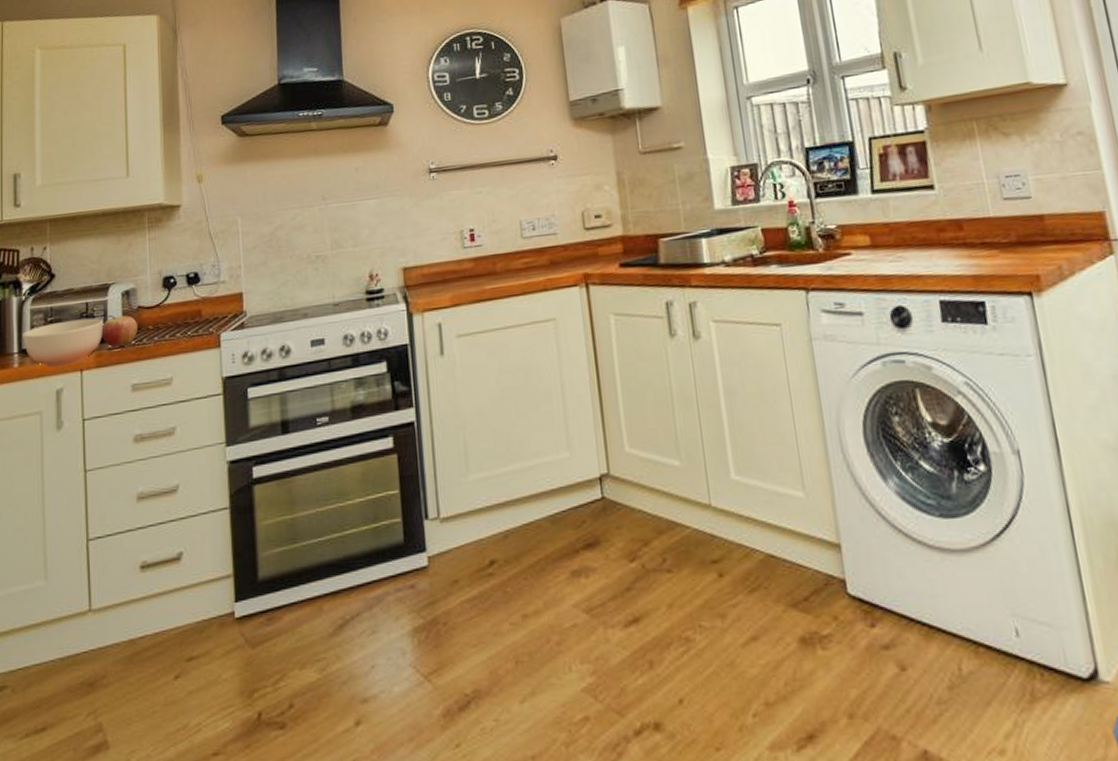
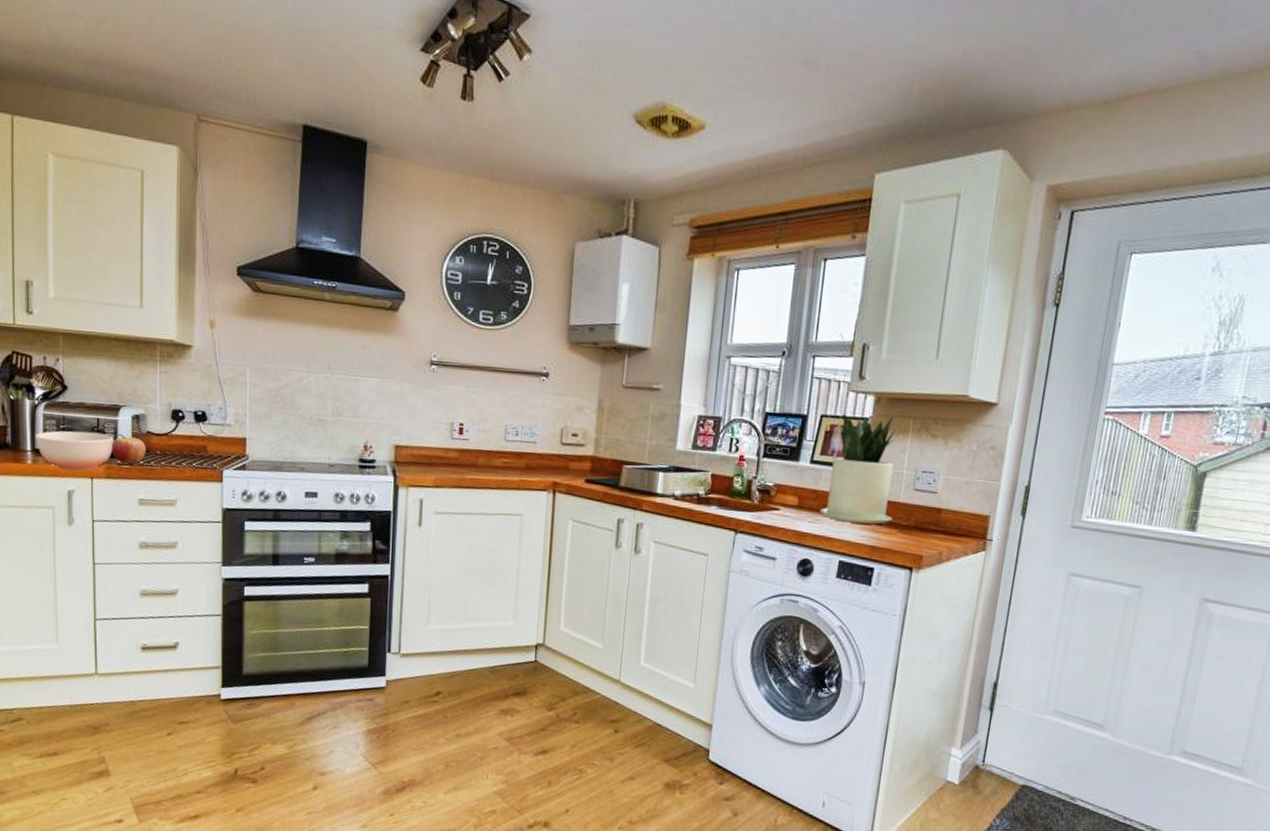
planter: none [893,121,988,254] -> present [819,413,899,525]

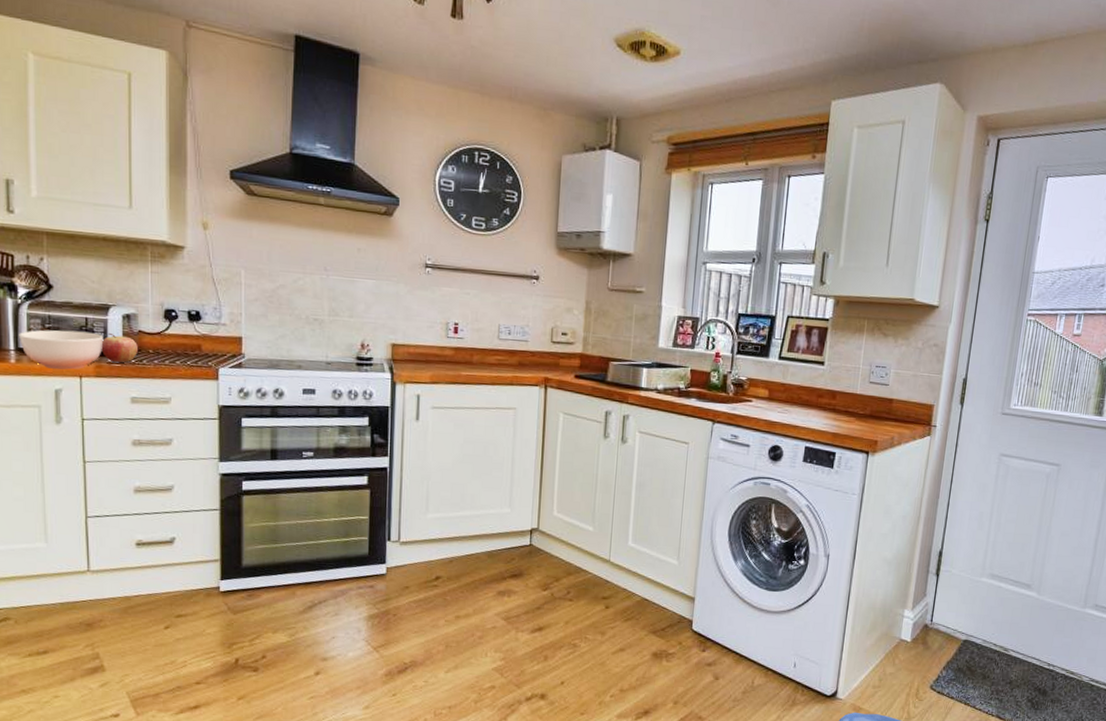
planter: present [819,413,899,525] -> none [787,314,855,414]

